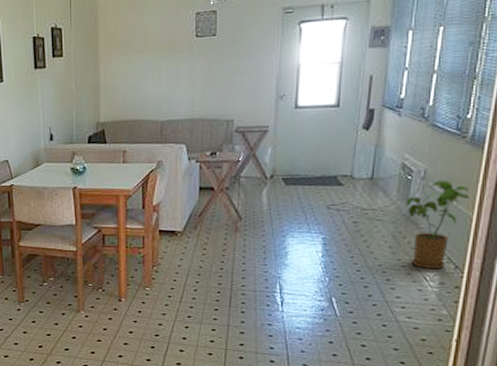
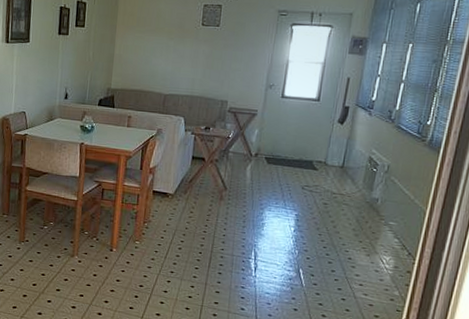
house plant: present [405,180,470,268] -> none [370,175,425,254]

